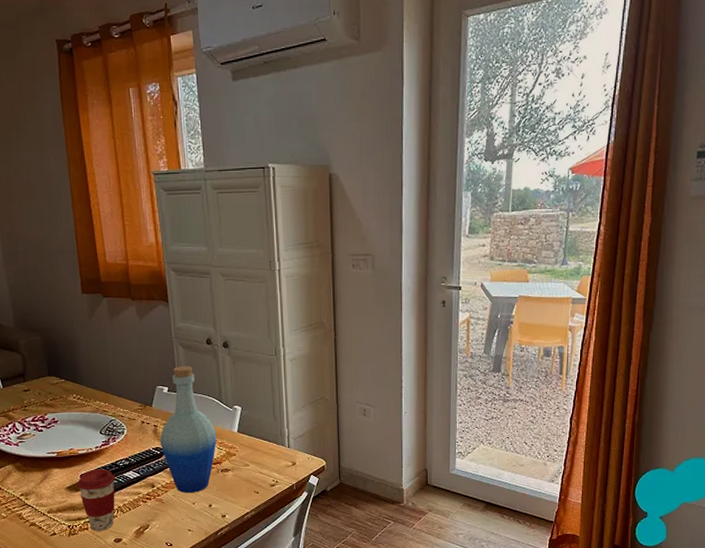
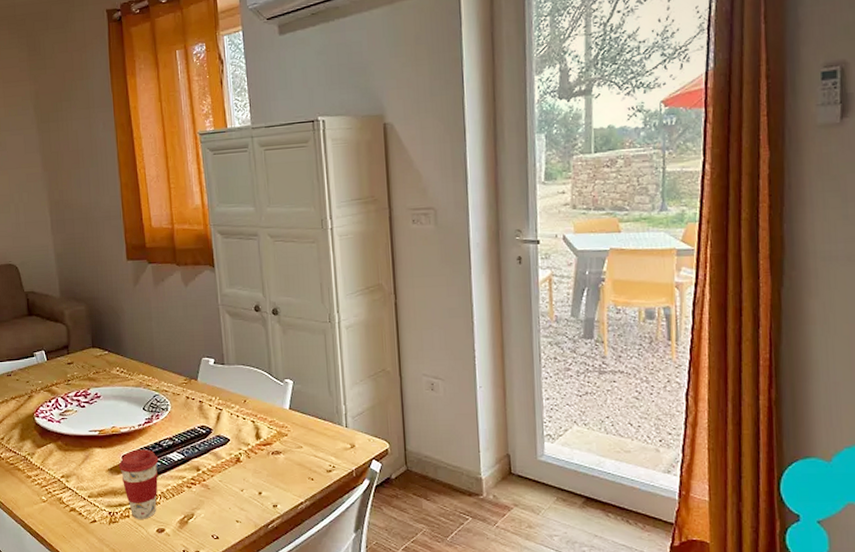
bottle: present [160,366,217,493] -> none [205,335,267,478]

